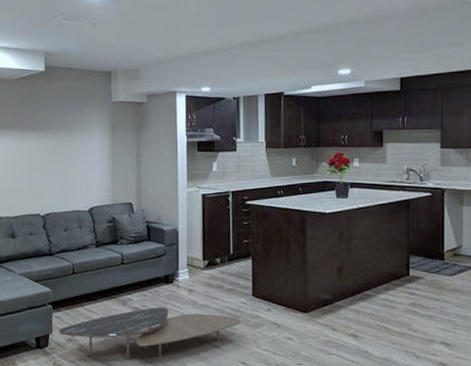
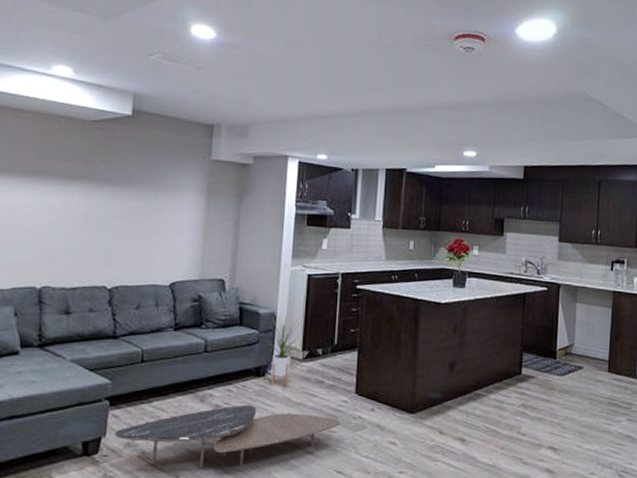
house plant: none [172,231,200,290] -> present [269,316,300,385]

